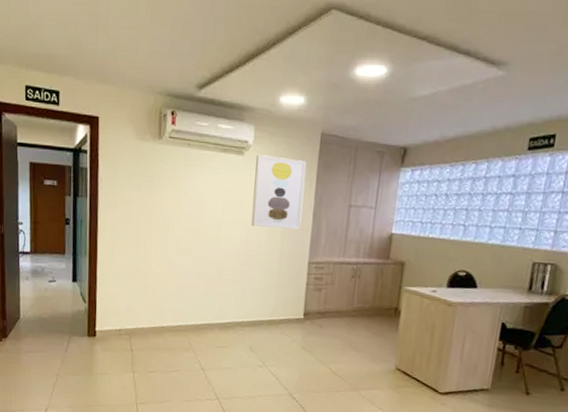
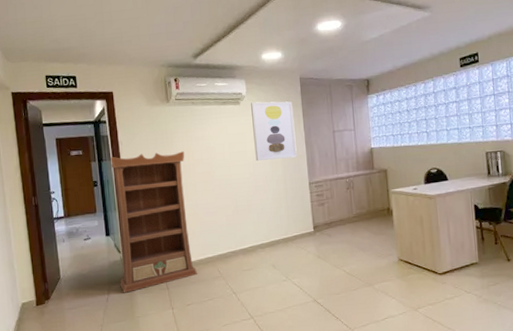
bookcase: none [81,193,171,347] -> present [111,151,198,293]

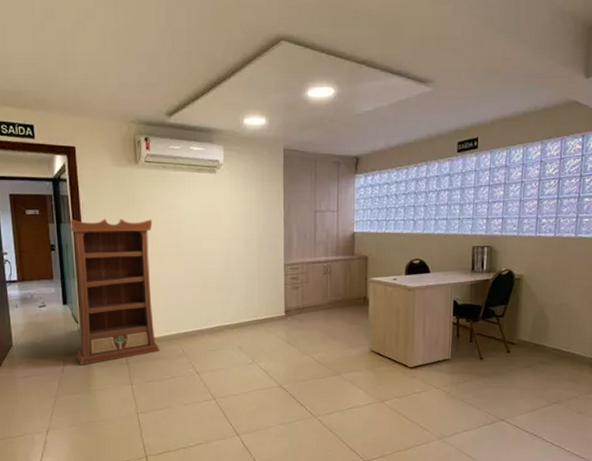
wall art: present [251,101,297,162] -> none [228,172,274,237]

